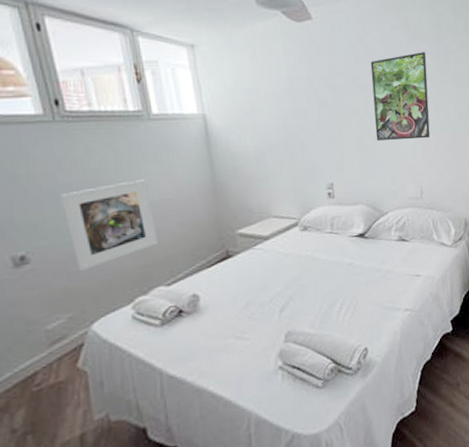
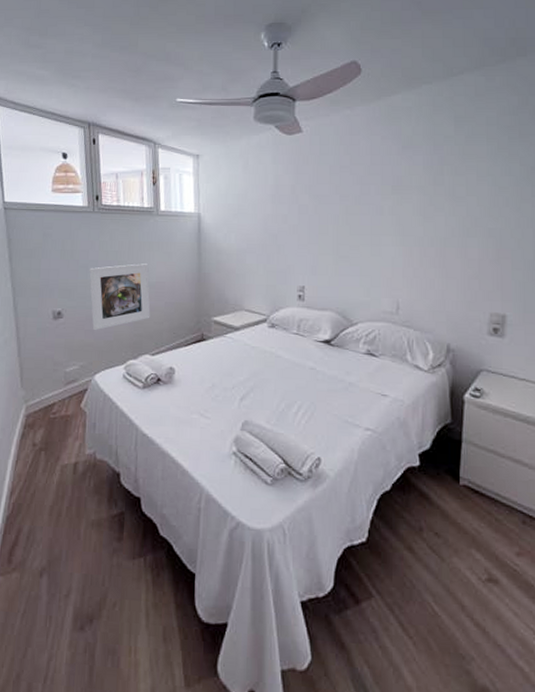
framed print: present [370,52,431,141] -> none [353,163,418,252]

